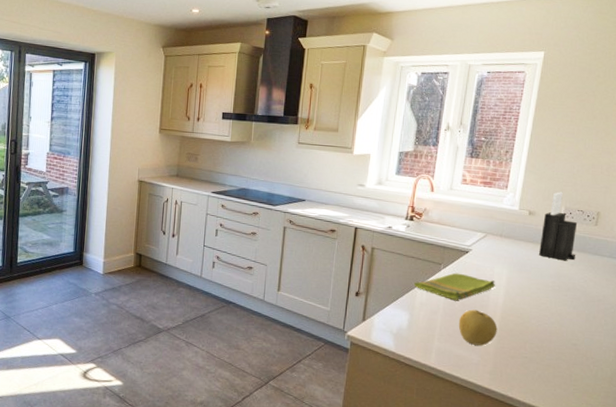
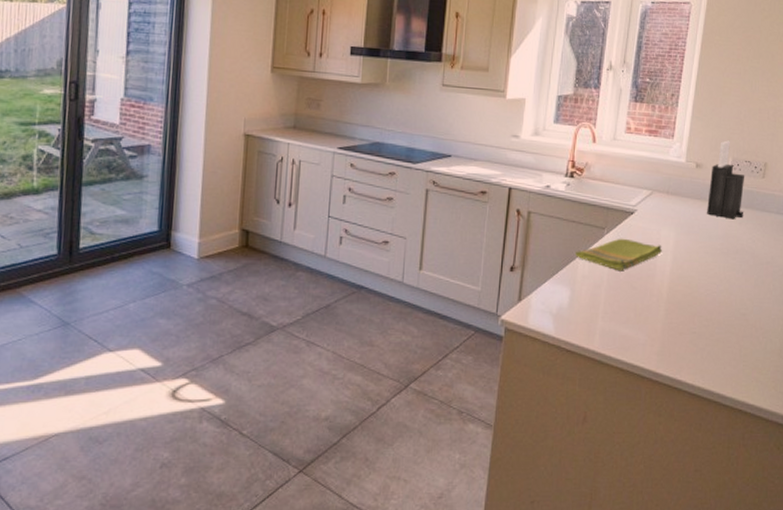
fruit: present [458,309,498,346] -> none [623,280,665,322]

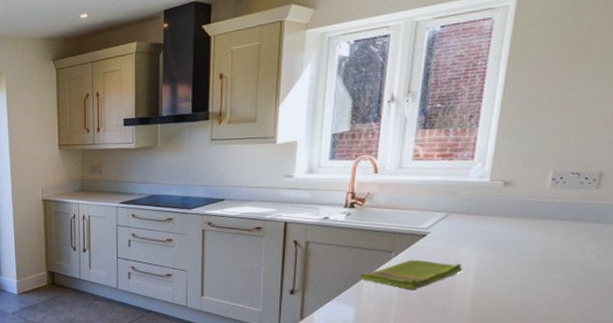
knife block: present [707,140,745,220] -> none [519,154,572,234]

